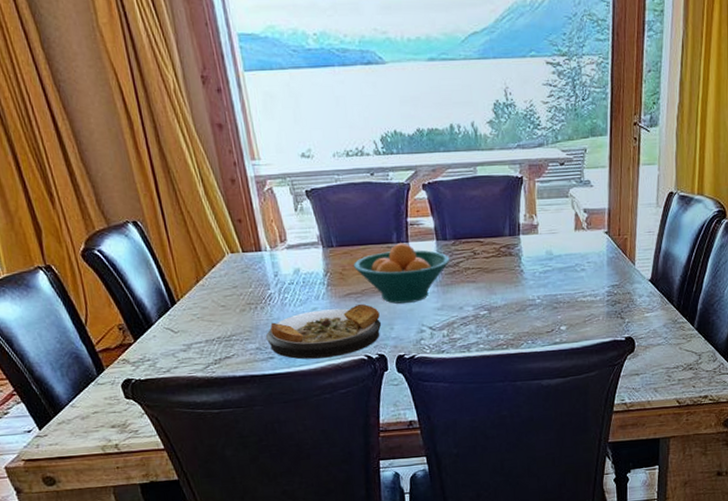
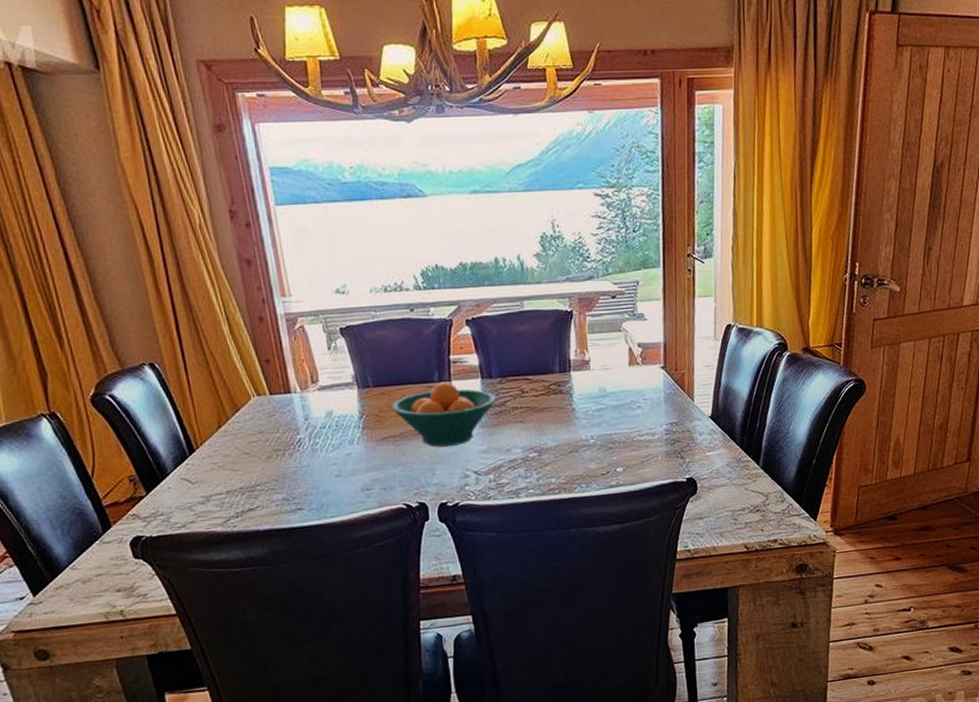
plate: present [265,304,382,360] -> none [293,448,422,510]

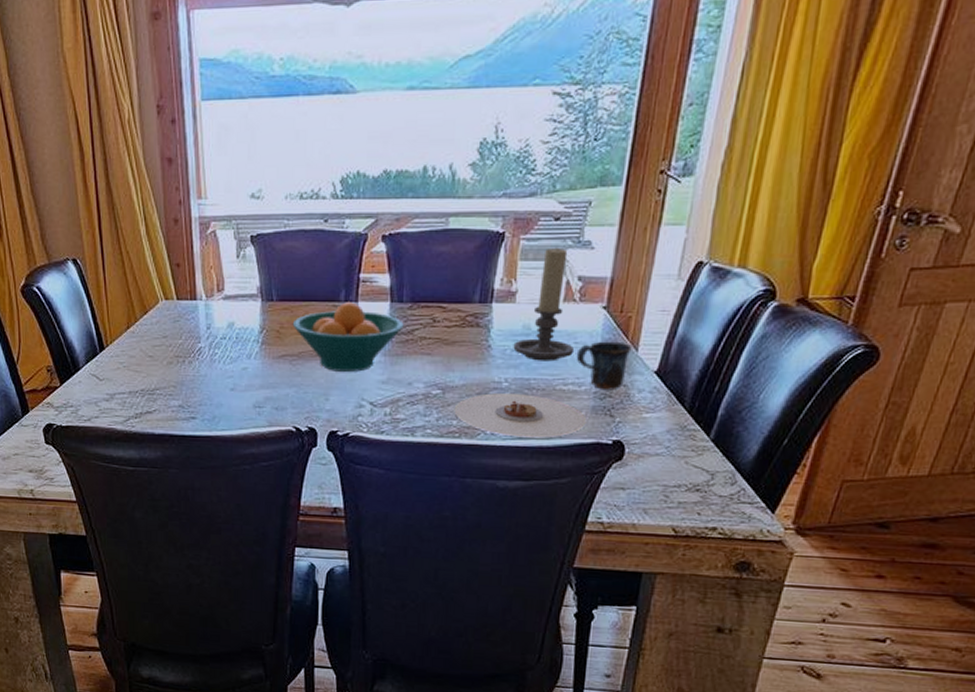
plate: none [551,447,664,486] -> present [454,393,587,438]
candle holder: none [593,320,645,418] -> present [513,247,575,362]
mug: none [646,394,689,437] -> present [576,341,632,391]

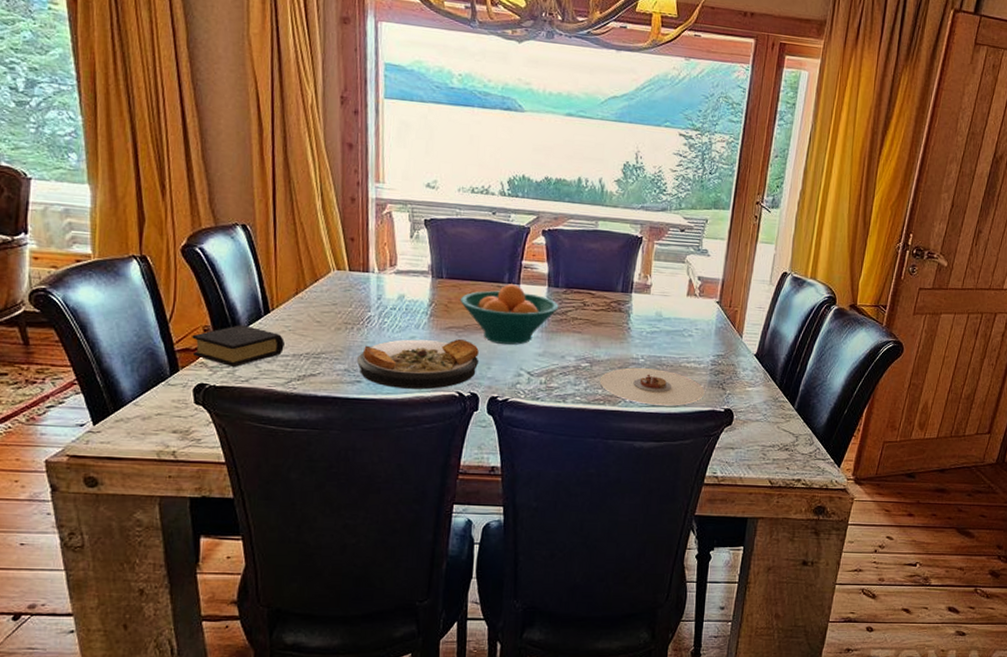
book: none [38,363,120,407] -> present [192,325,284,368]
plate: none [190,369,316,425] -> present [356,339,479,390]
candle holder: present [513,247,575,362] -> none [648,252,696,343]
mug: present [576,341,632,391] -> none [696,328,738,369]

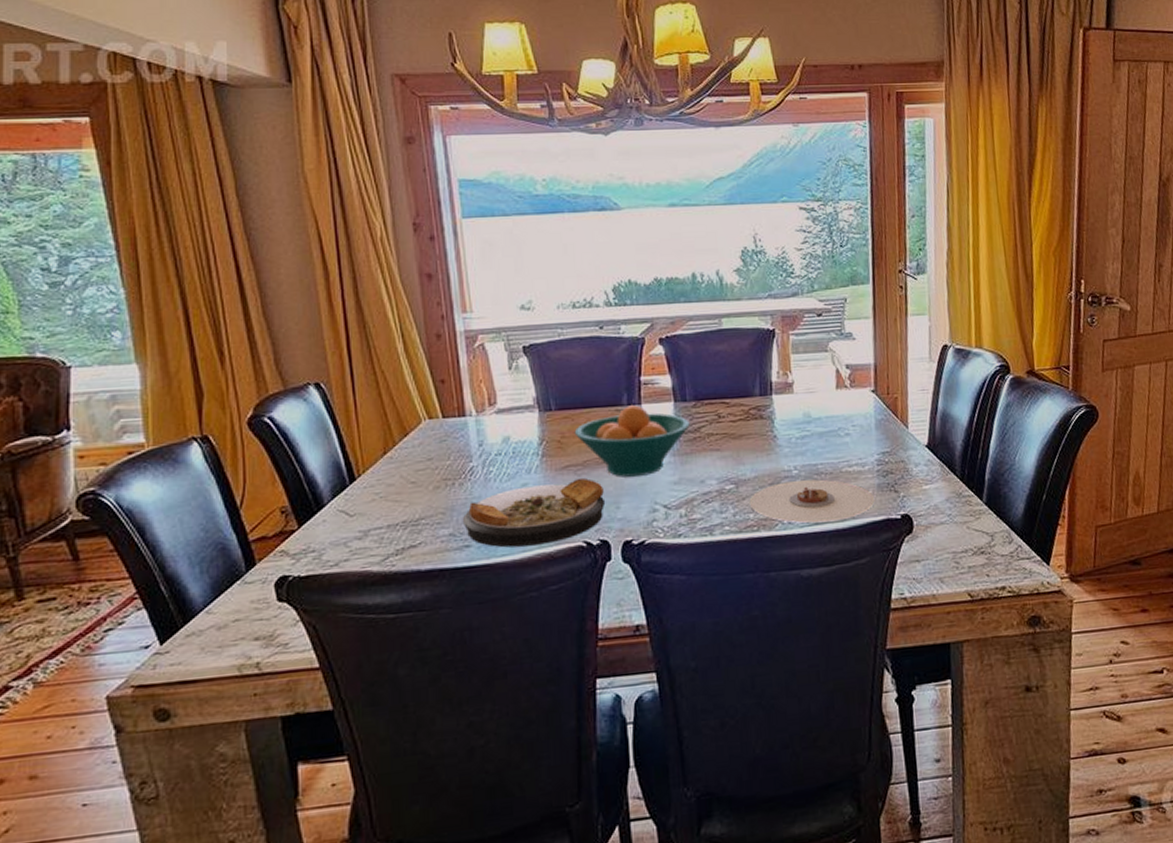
book: present [192,325,284,368] -> none [268,499,376,552]

